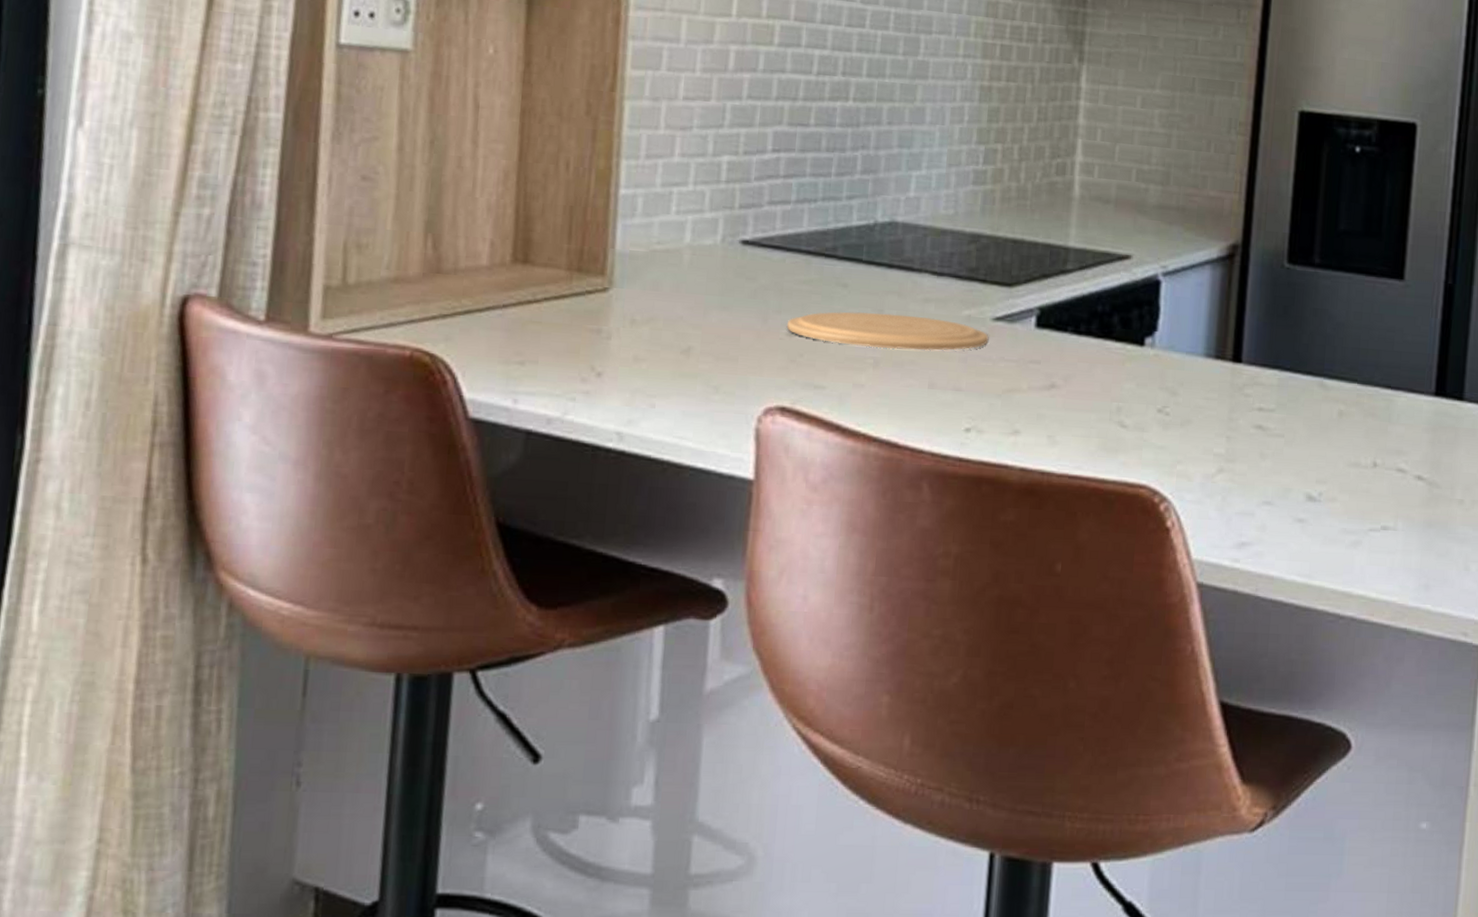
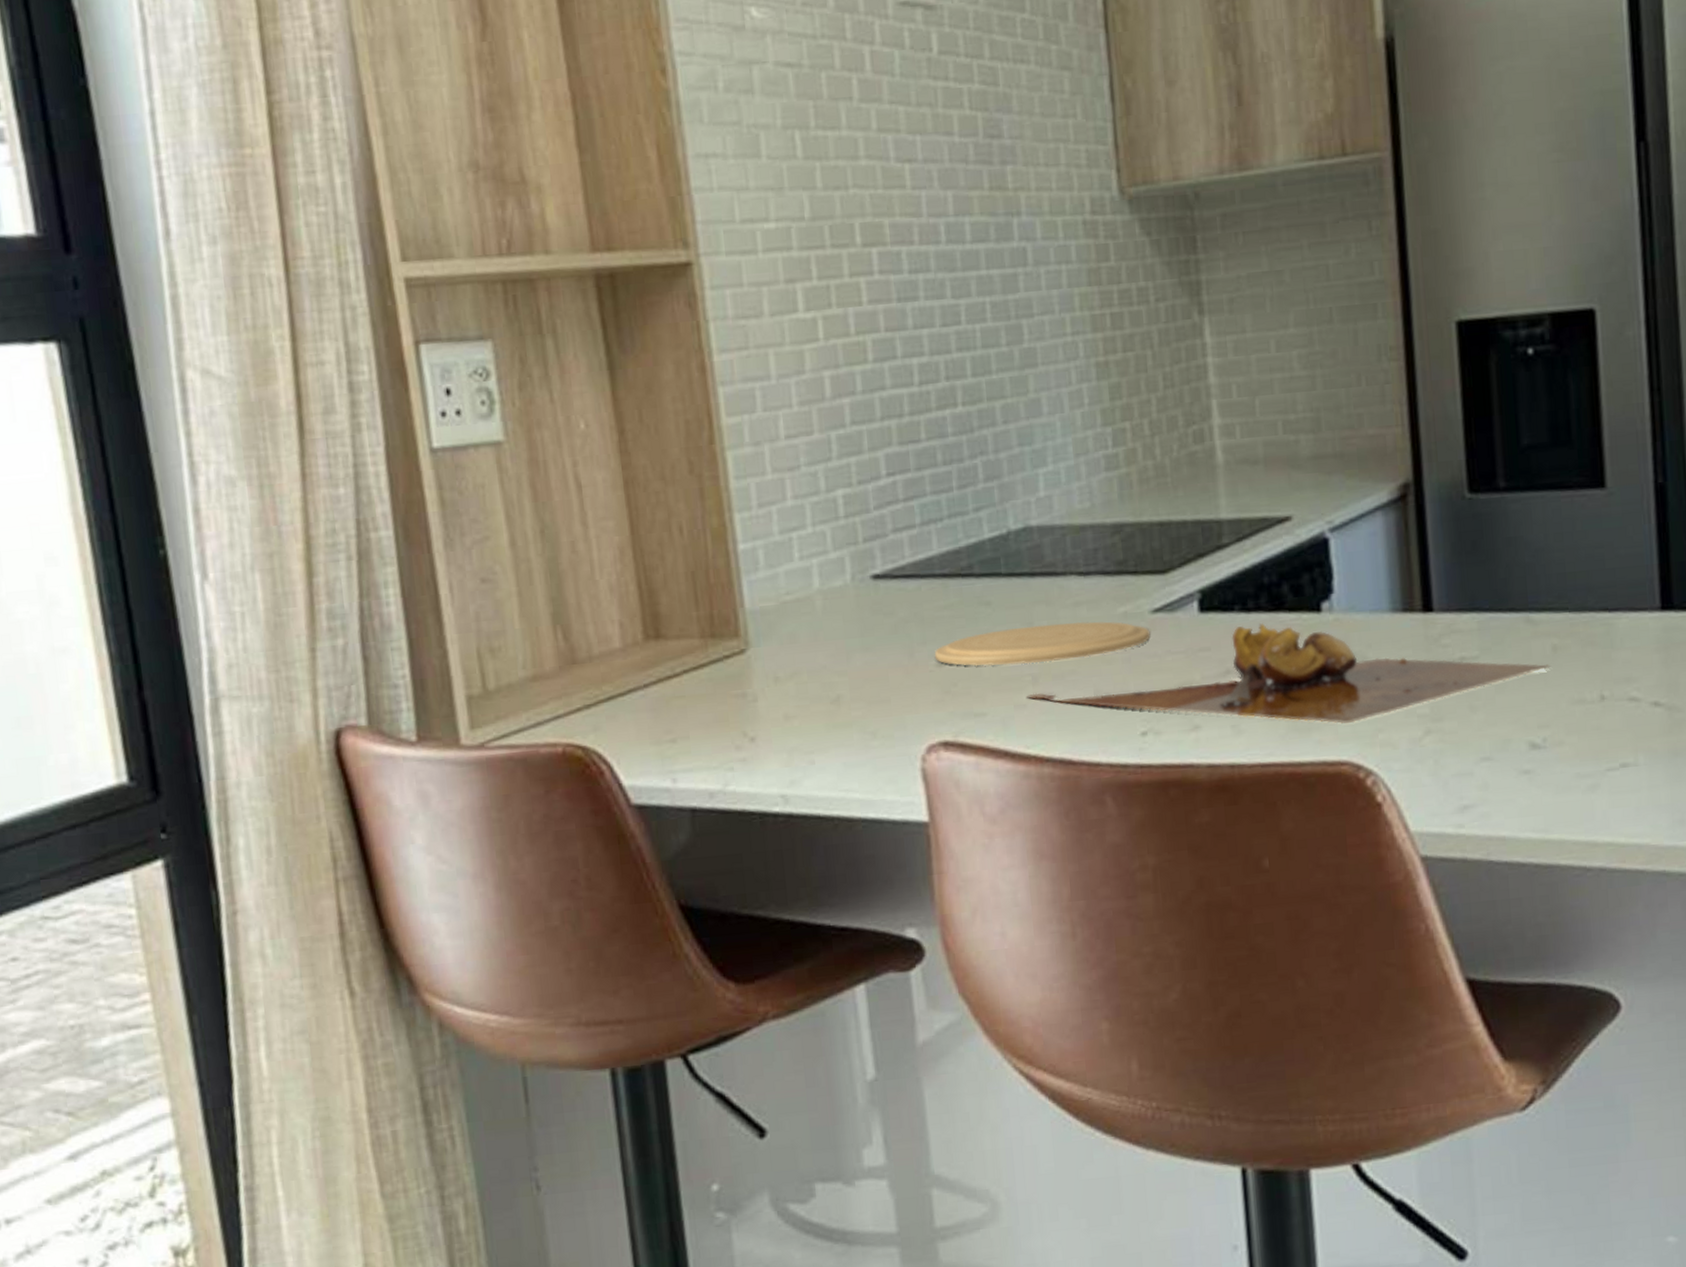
cutting board: none [866,346,1336,451] -> present [1027,623,1552,724]

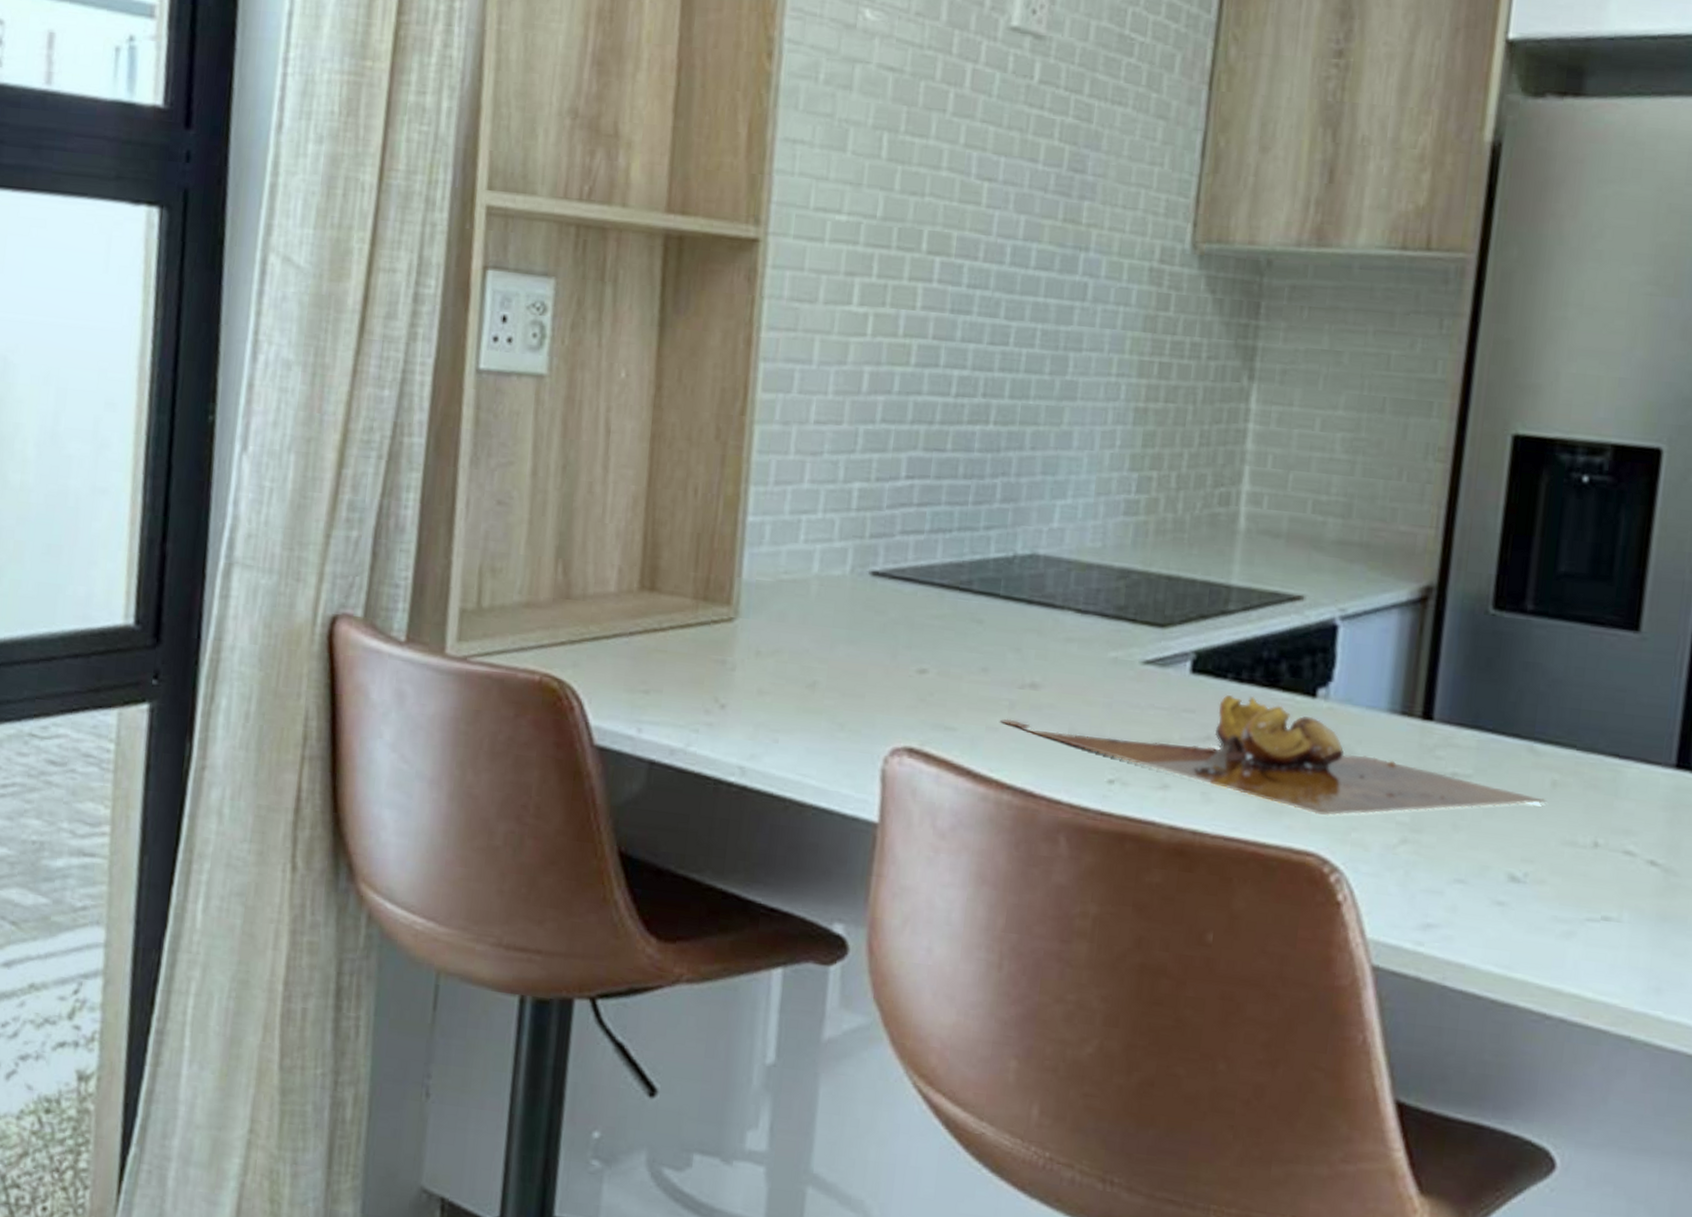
plate: present [934,621,1151,667] -> none [916,649,1137,695]

